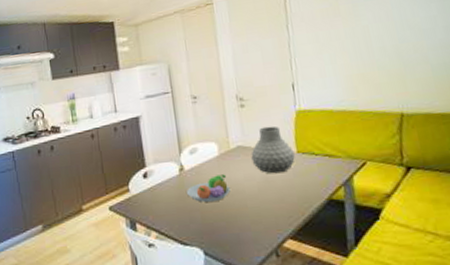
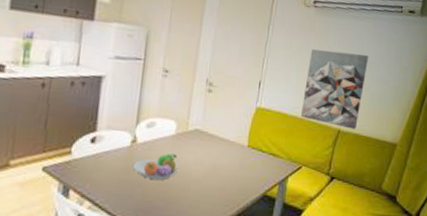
vase: present [250,126,295,174] -> none [205,115,245,163]
wall art: none [342,22,424,111] -> present [300,49,369,129]

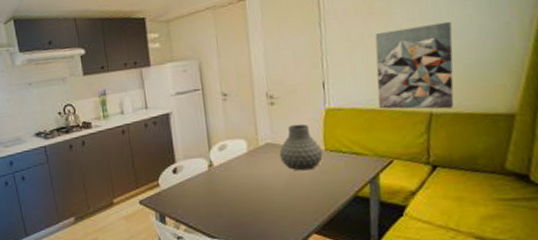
fruit bowl: present [133,153,178,180] -> none [215,171,258,197]
vase: none [205,115,245,163] -> present [279,124,323,171]

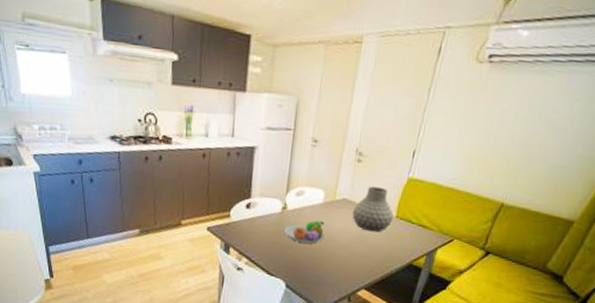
fruit bowl: none [215,171,258,197] -> present [284,220,325,244]
wall art: present [374,21,454,110] -> none [457,113,555,204]

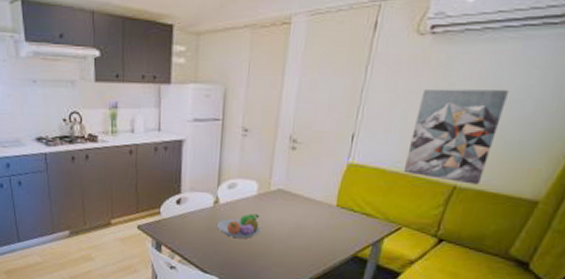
vase: present [352,186,393,232] -> none [289,174,334,223]
wall art: none [457,113,555,204] -> present [403,88,510,185]

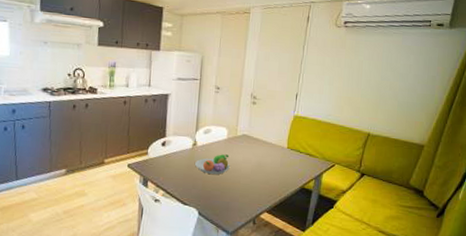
wall art: present [403,88,510,185] -> none [333,64,398,133]

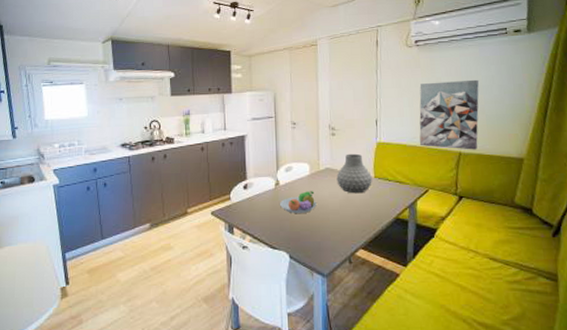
vase: none [251,123,285,162] -> present [336,153,372,194]
wall art: none [333,64,398,133] -> present [419,79,480,150]

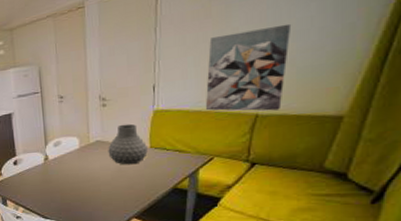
fruit bowl: present [280,191,316,213] -> none [50,164,87,186]

